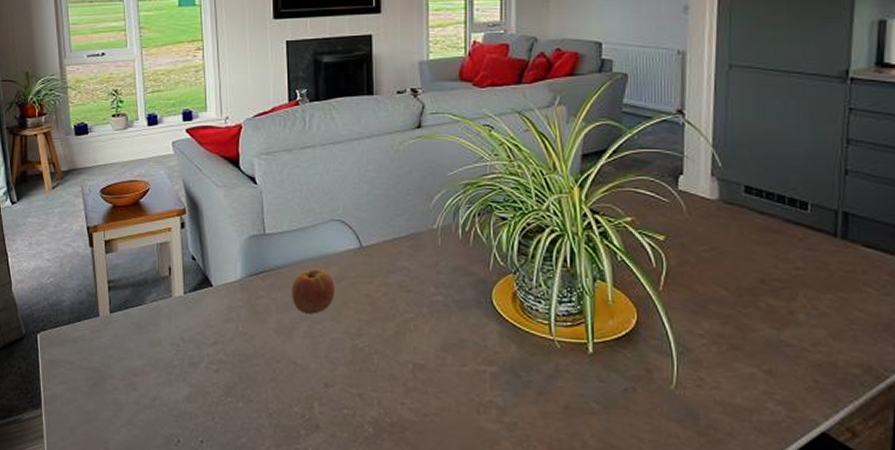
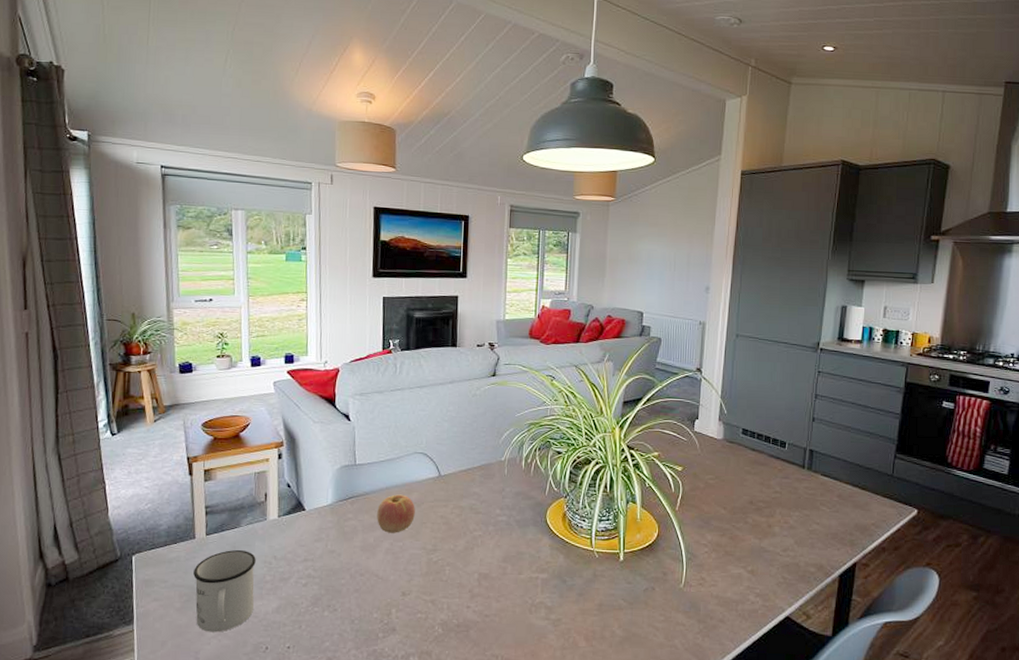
mug: none [99,330,163,421] -> present [193,550,256,633]

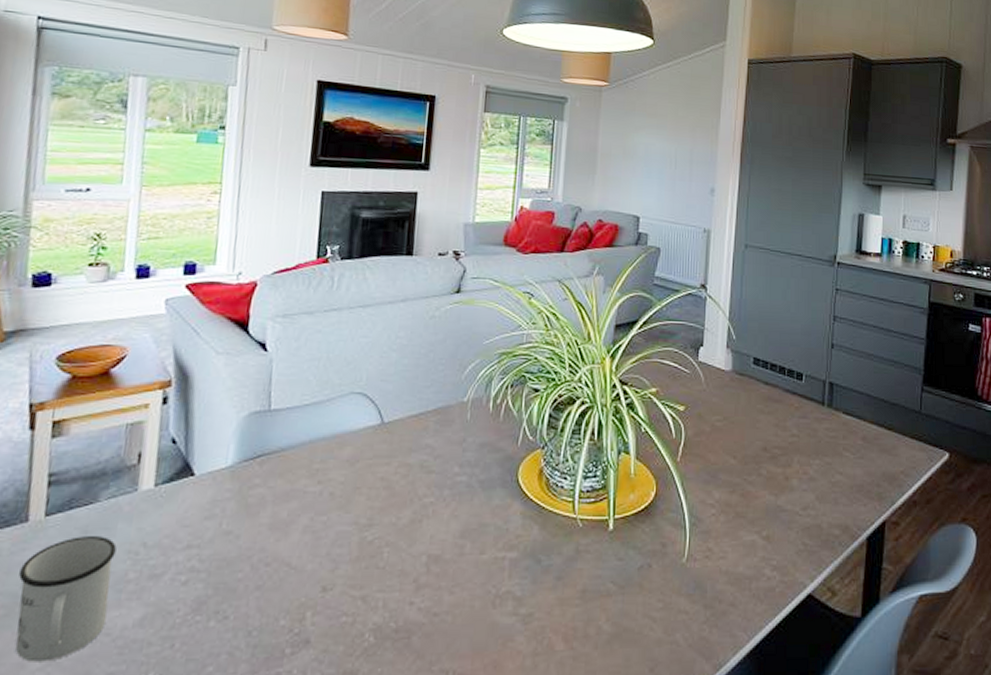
apple: present [377,494,415,533] -> none [294,449,347,504]

